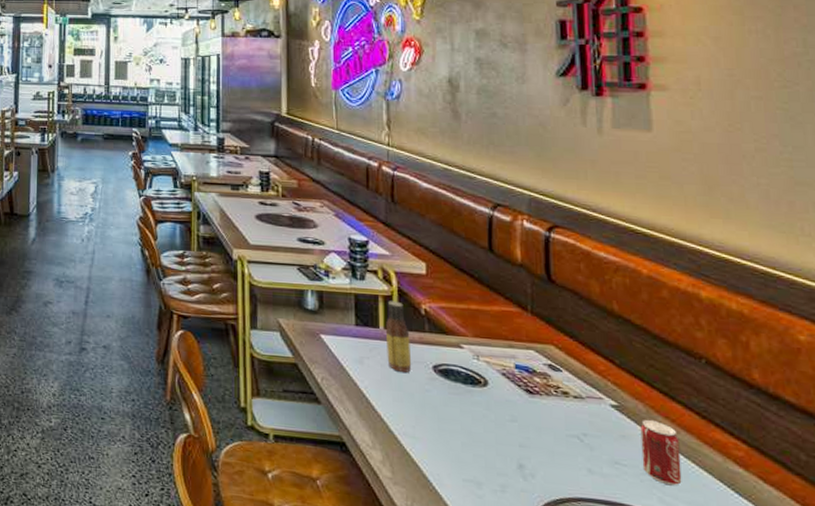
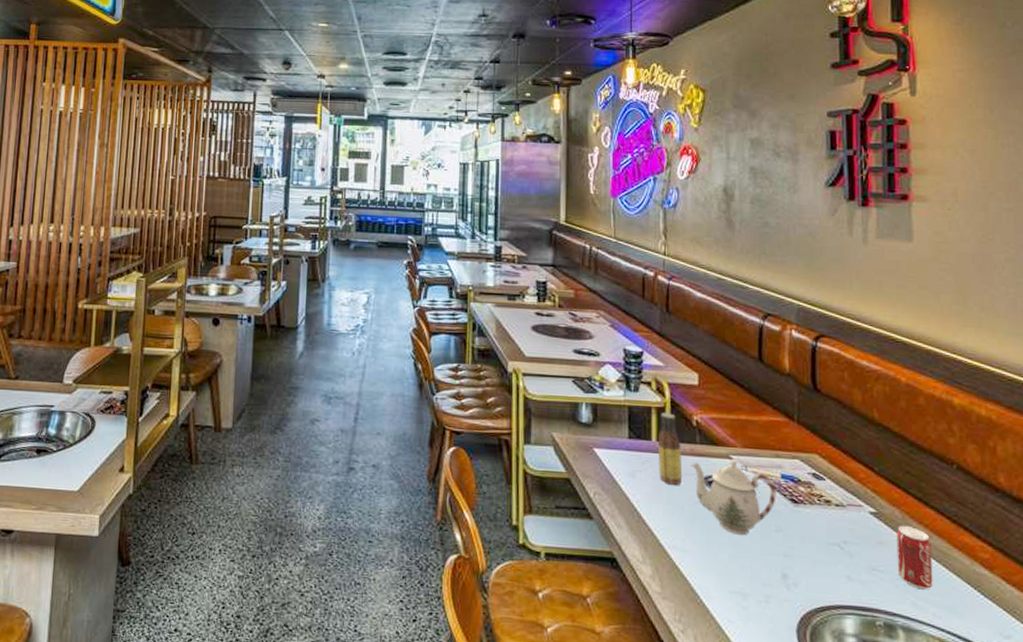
teapot: none [420,349,511,425] -> present [691,460,776,536]

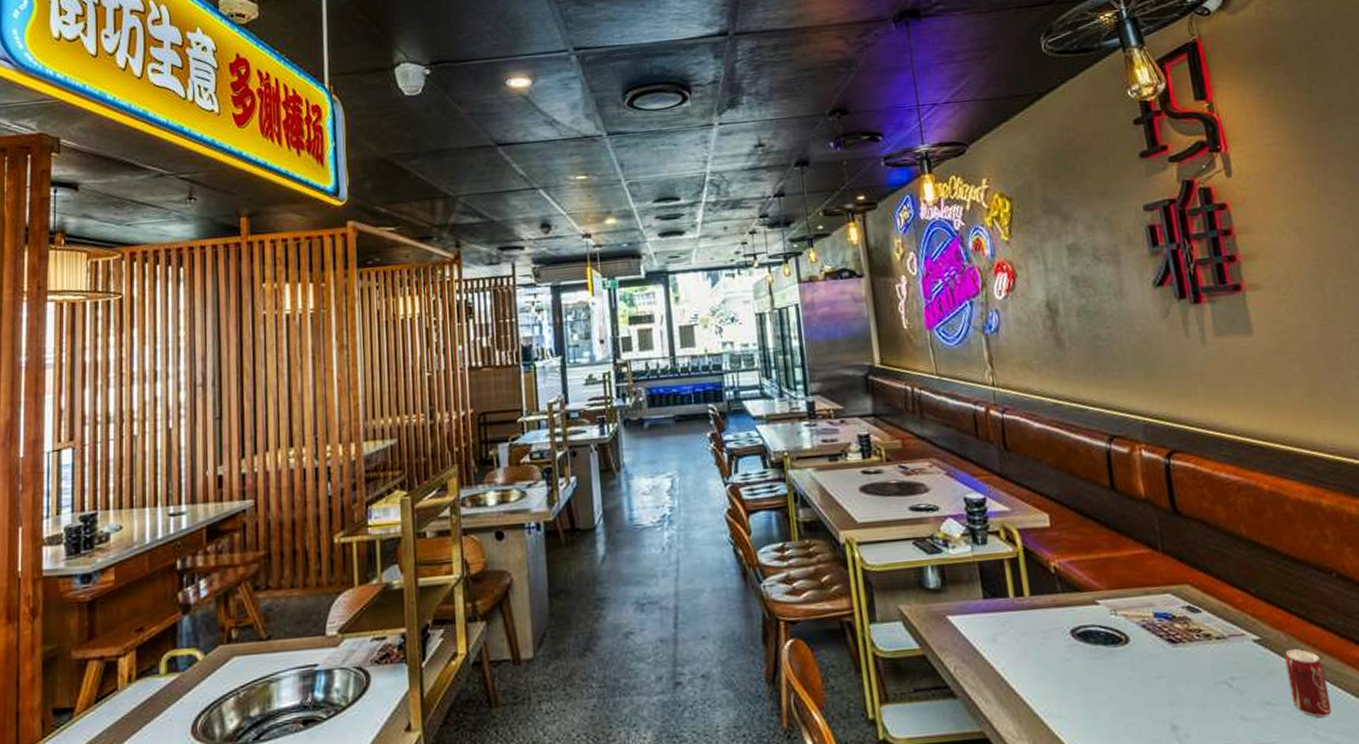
sauce bottle: present [657,412,683,485] -> none [1014,562,1049,644]
teapot: present [691,460,776,536] -> none [1055,605,1153,690]

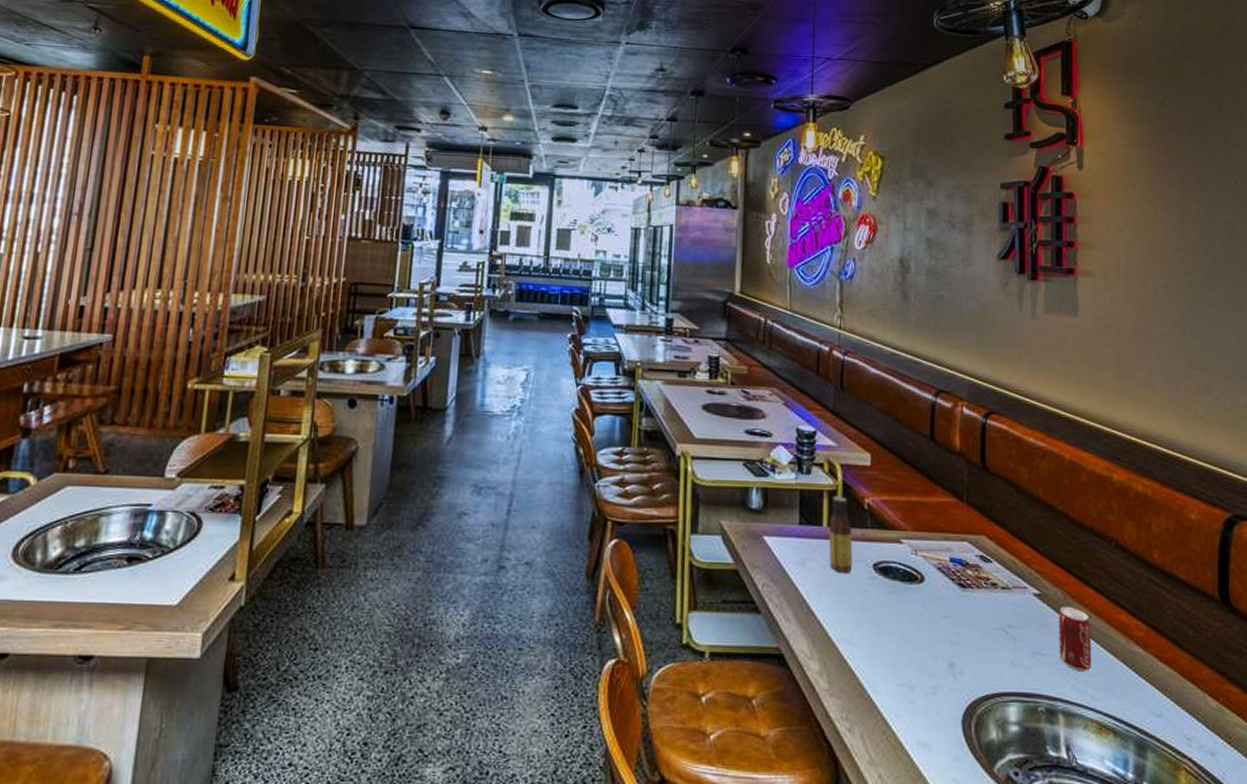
sauce bottle: none [1014,562,1049,644] -> present [828,496,853,573]

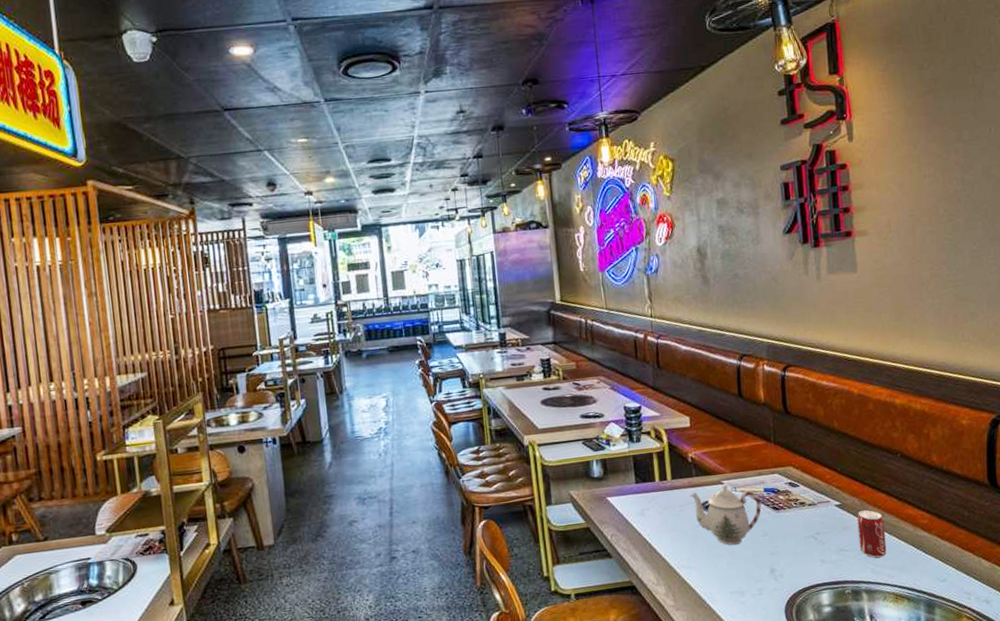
sauce bottle: present [828,496,853,573] -> none [660,455,684,515]
teapot: none [861,544,945,624] -> present [690,484,762,546]

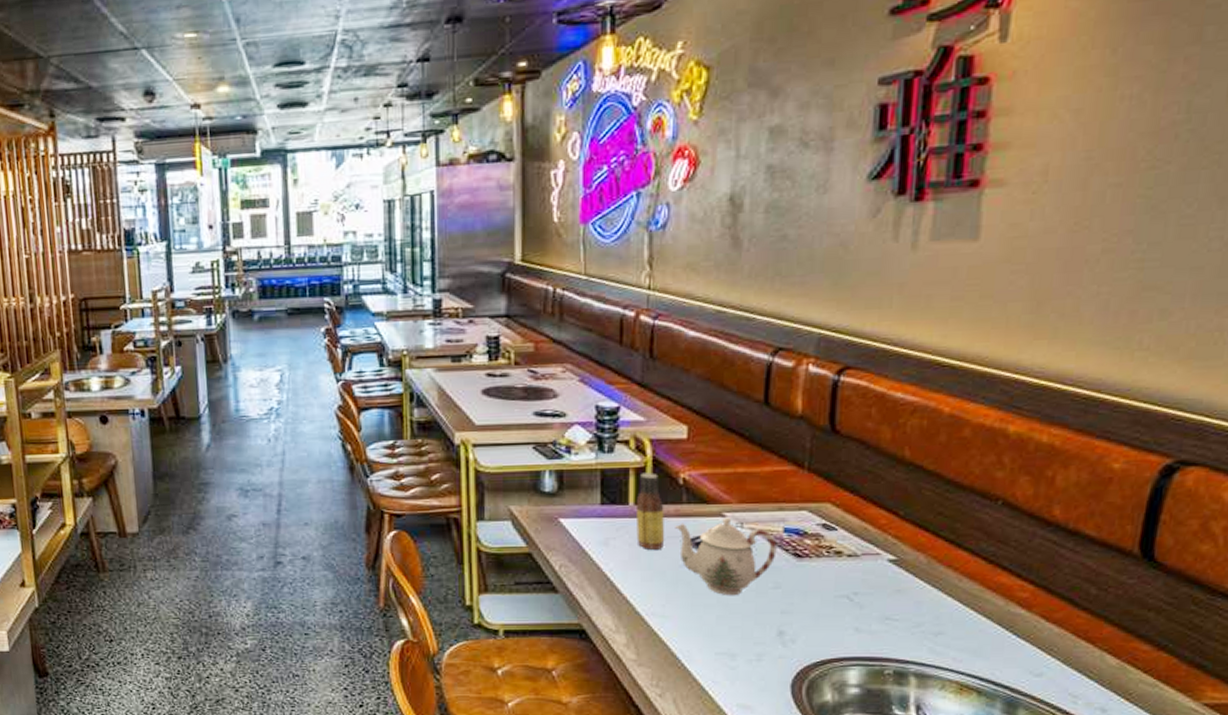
sauce bottle: none [660,455,684,515] -> present [635,472,665,550]
beverage can: present [857,509,887,559] -> none [915,570,960,635]

